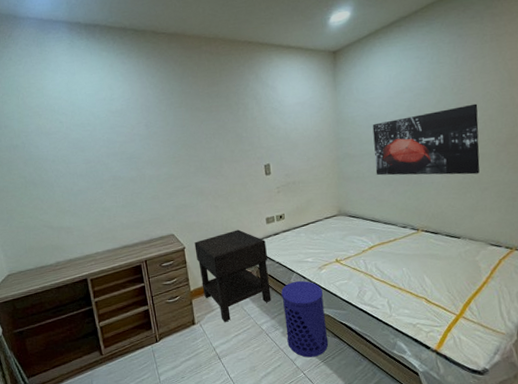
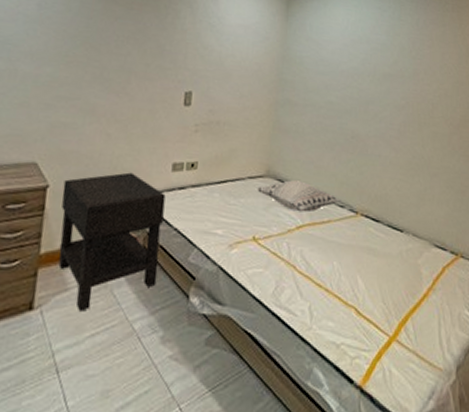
waste bin: present [281,280,329,358] -> none [165,260,228,382]
decorative pillow: none [333,213,403,237] -> present [257,179,341,212]
wall art: present [372,103,480,176] -> none [318,70,435,155]

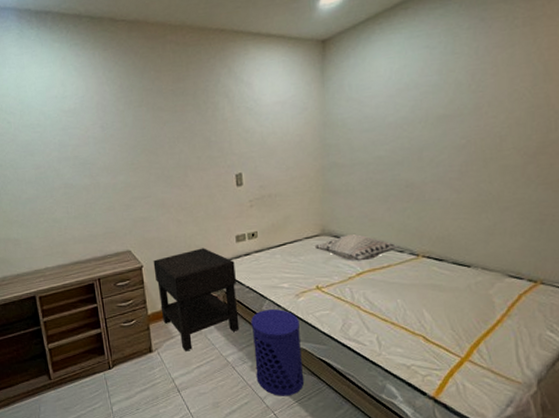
waste bin: none [165,260,228,382] -> present [251,308,305,396]

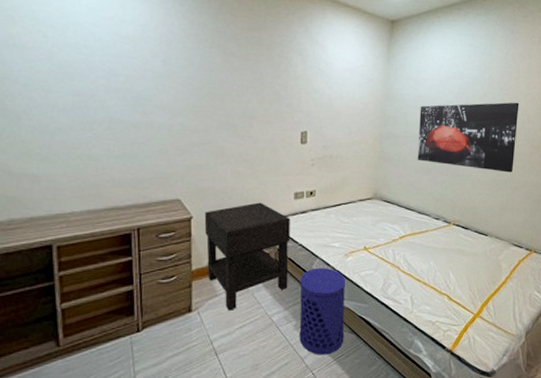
decorative pillow: present [314,233,400,261] -> none [366,199,437,225]
wall art: none [367,104,502,191] -> present [417,102,519,173]

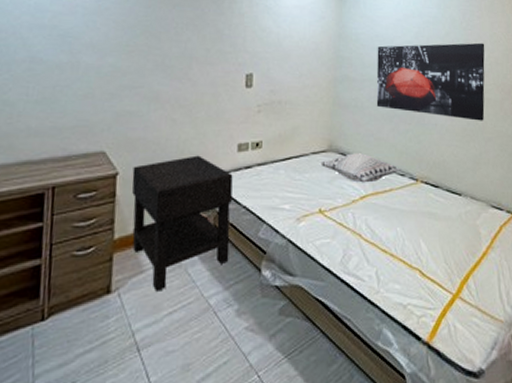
waste bin: present [299,267,345,355] -> none [241,235,297,351]
decorative pillow: none [366,199,437,225] -> present [320,152,402,183]

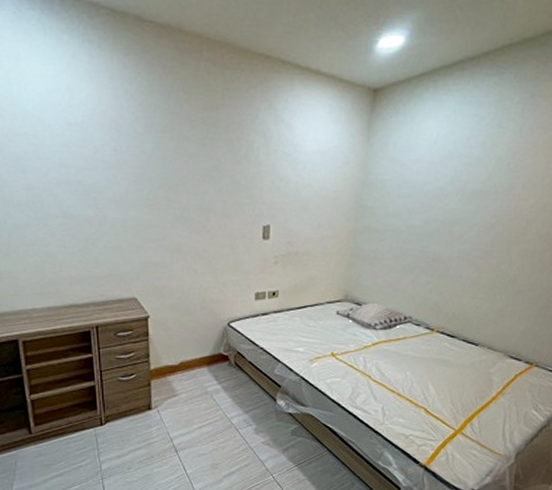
nightstand: present [132,155,233,292] -> none [161,302,251,411]
wall art: present [376,42,485,121] -> none [397,186,534,273]

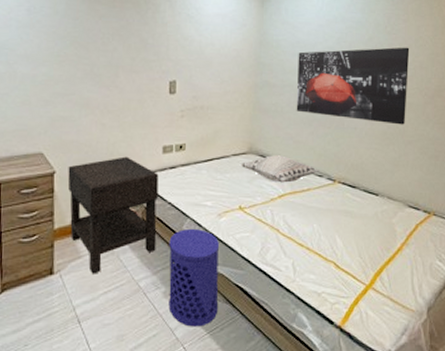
nightstand: none [161,302,251,411] -> present [67,156,159,274]
waste bin: none [259,372,309,460] -> present [168,228,219,327]
wall art: none [397,186,534,273] -> present [296,47,410,125]

